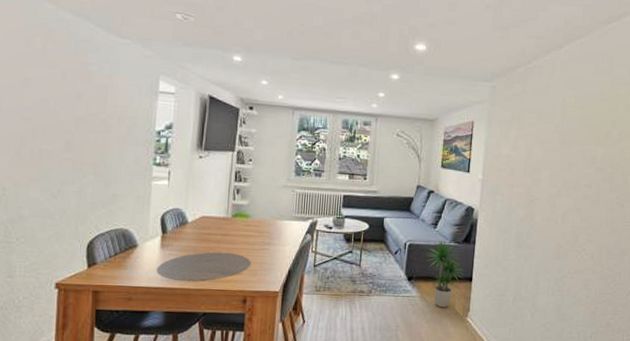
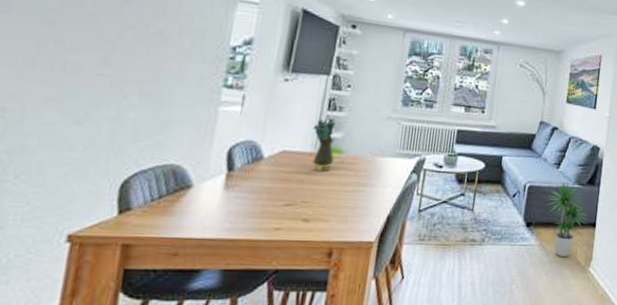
place mat: present [156,252,251,281] -> none [215,194,341,231]
vase: none [224,188,242,234] -> present [313,118,336,172]

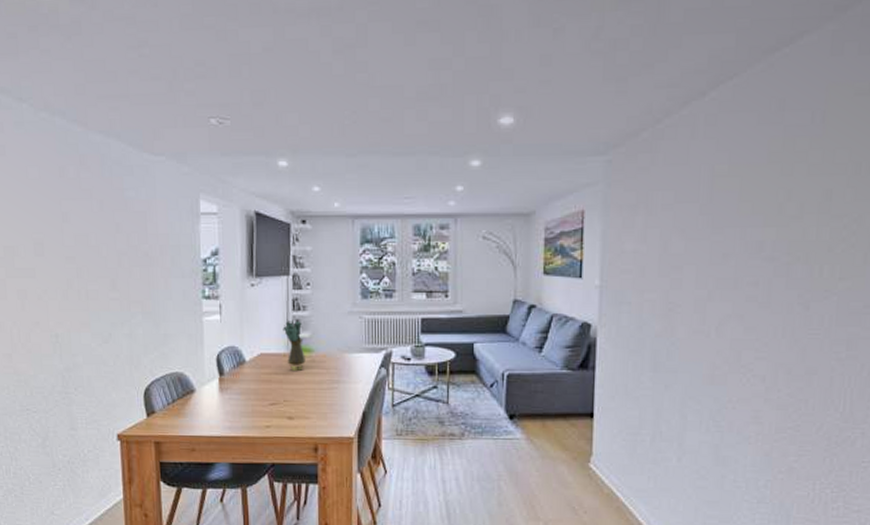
potted plant: present [545,181,589,258] -> none [529,366,583,452]

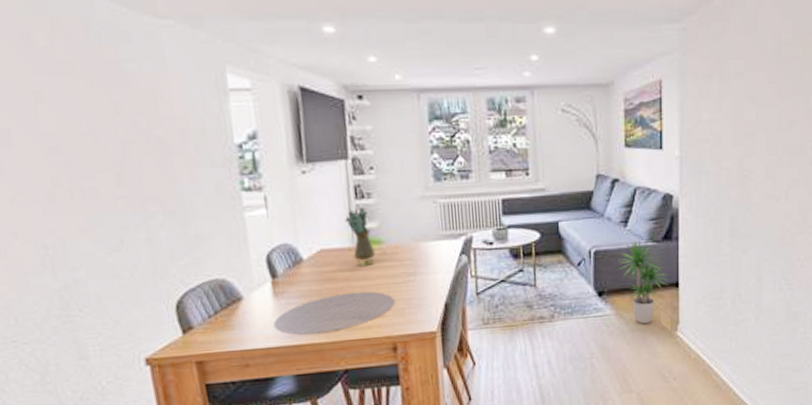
place mat: none [217,394,319,428] -> present [273,291,395,335]
potted plant: none [529,366,583,452] -> present [616,239,669,324]

